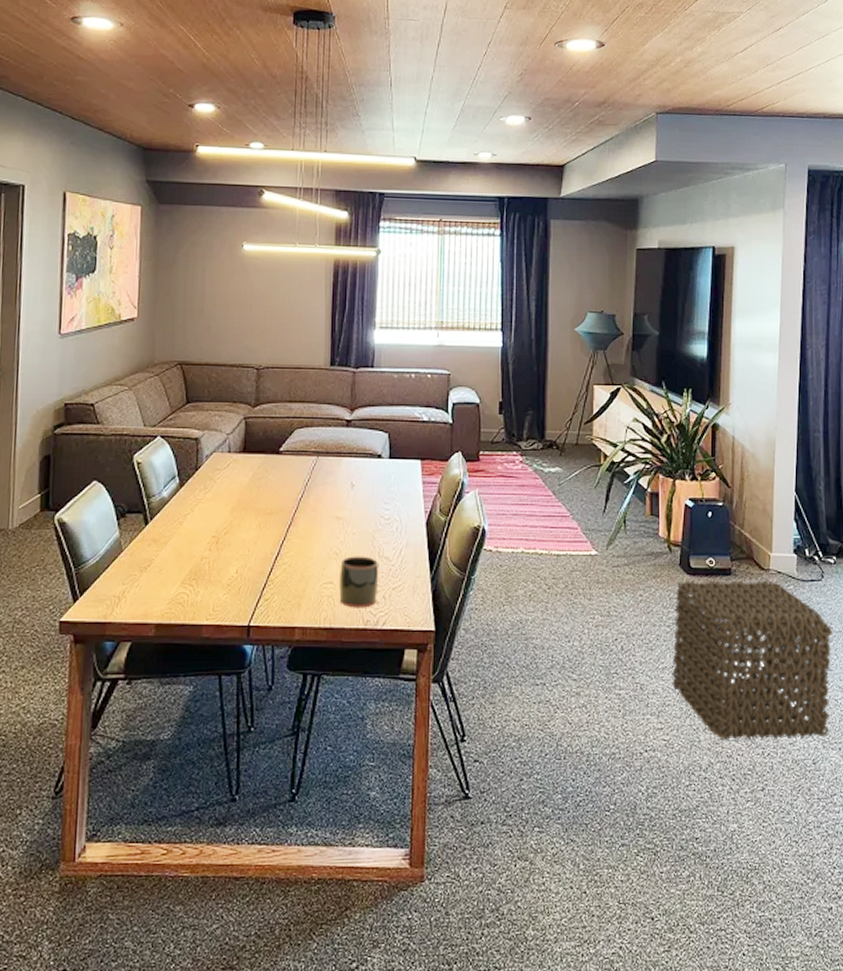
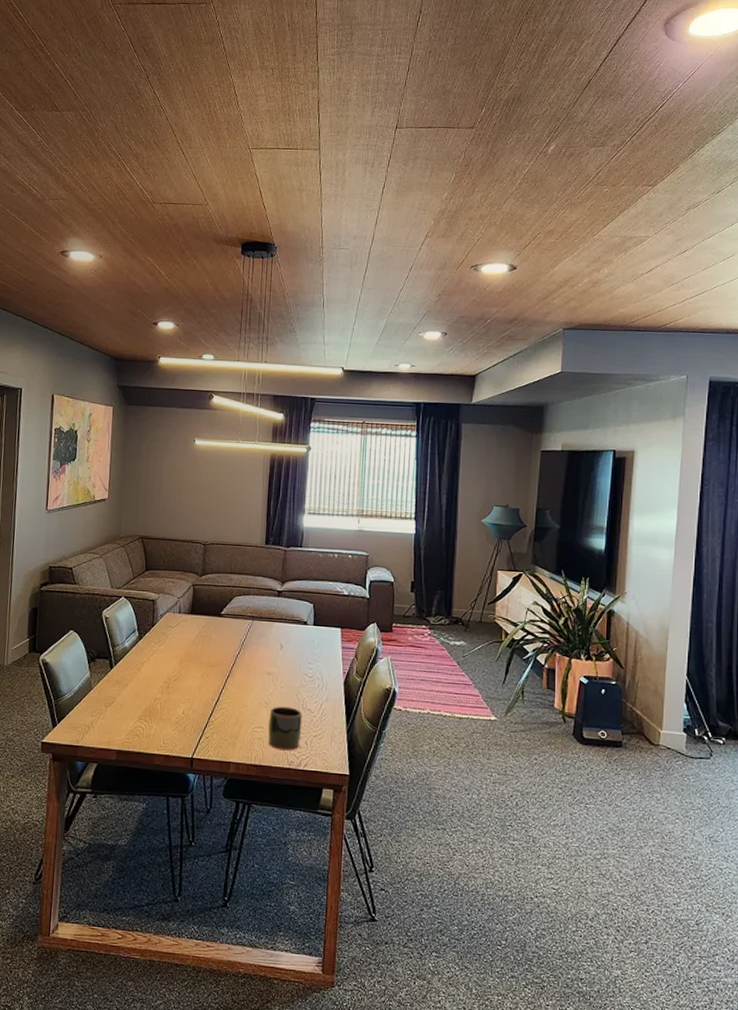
pouf: present [672,580,833,740] -> none [562,749,720,901]

